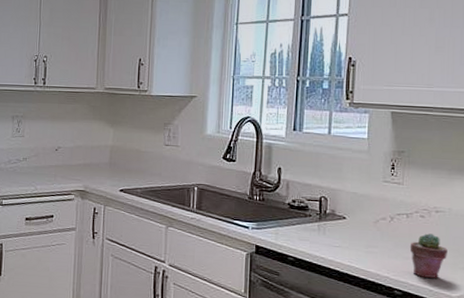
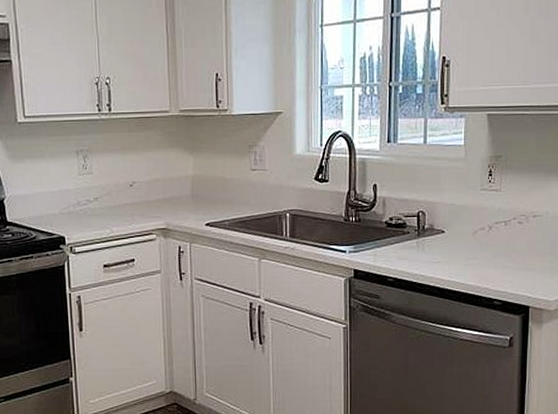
potted succulent: present [409,233,448,278] -> none [508,239,545,285]

